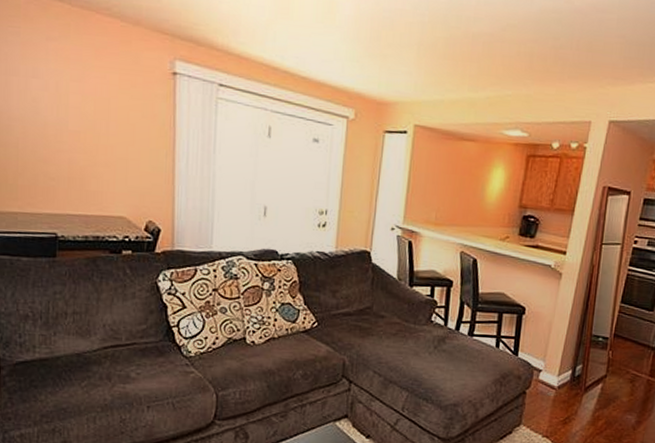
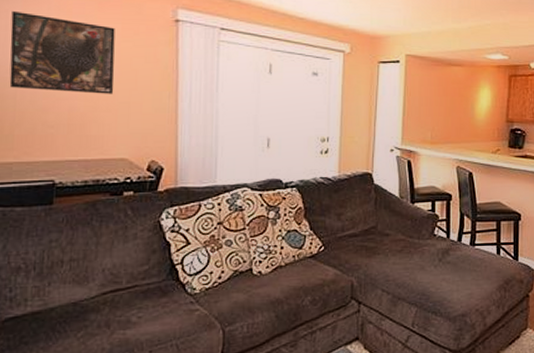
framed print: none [10,54,113,149] -> present [9,10,115,94]

